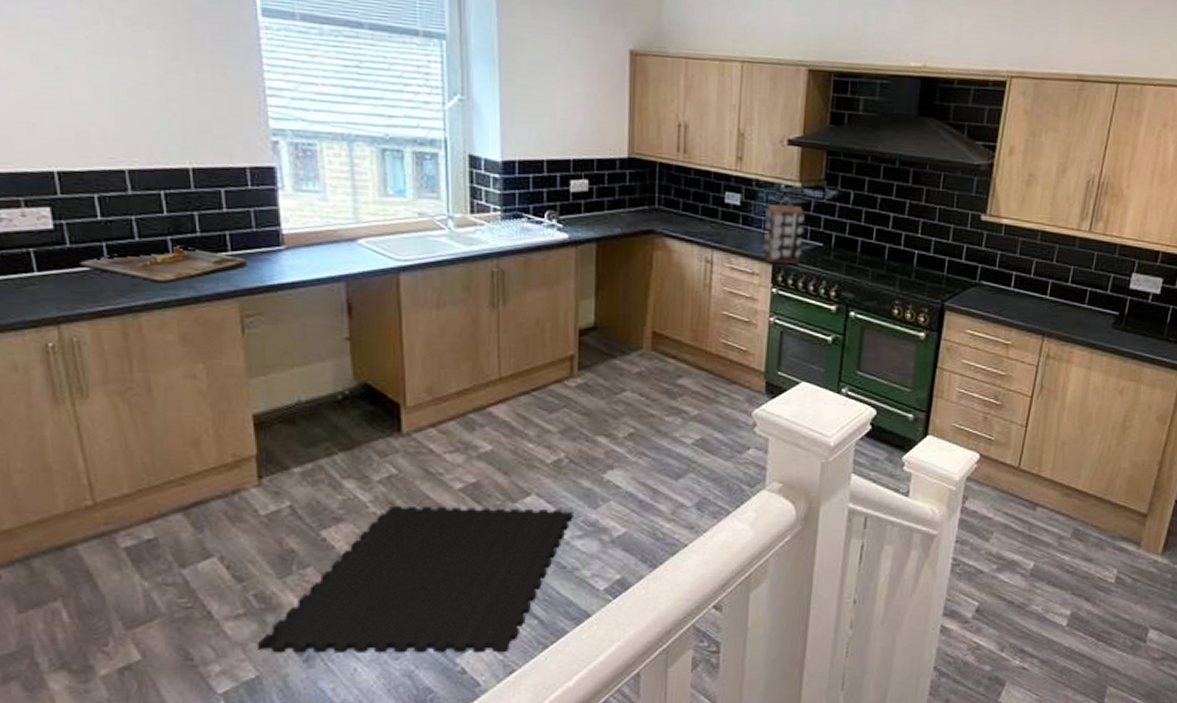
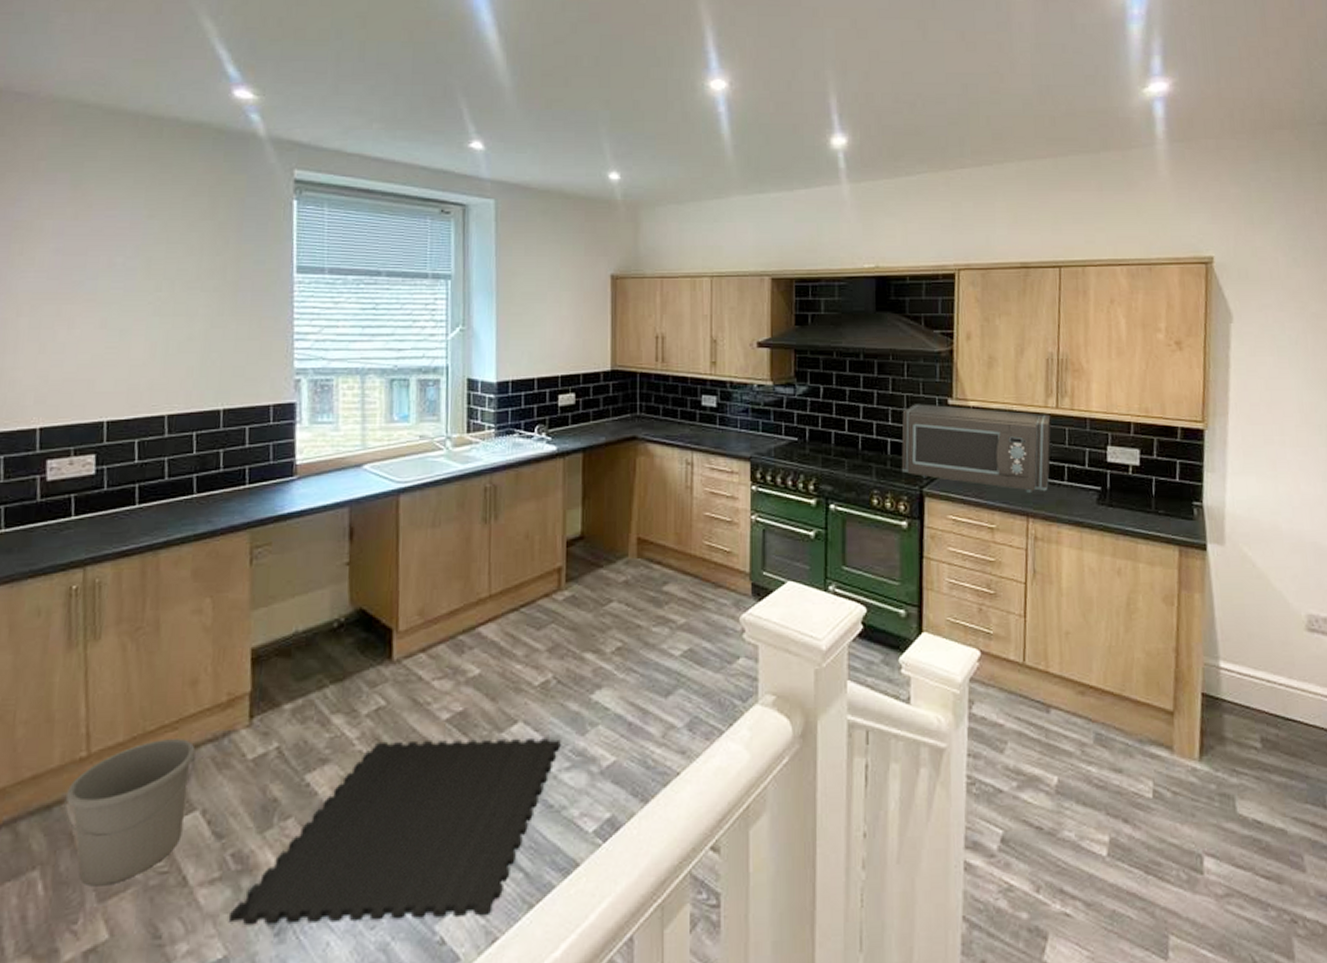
bucket: none [76,494,208,617] -> present [63,739,197,887]
cutting board: present [80,245,248,283] -> none [113,482,262,519]
spice rack: present [762,198,805,265] -> none [740,397,778,461]
microwave: none [925,217,1082,313] -> present [901,404,1051,493]

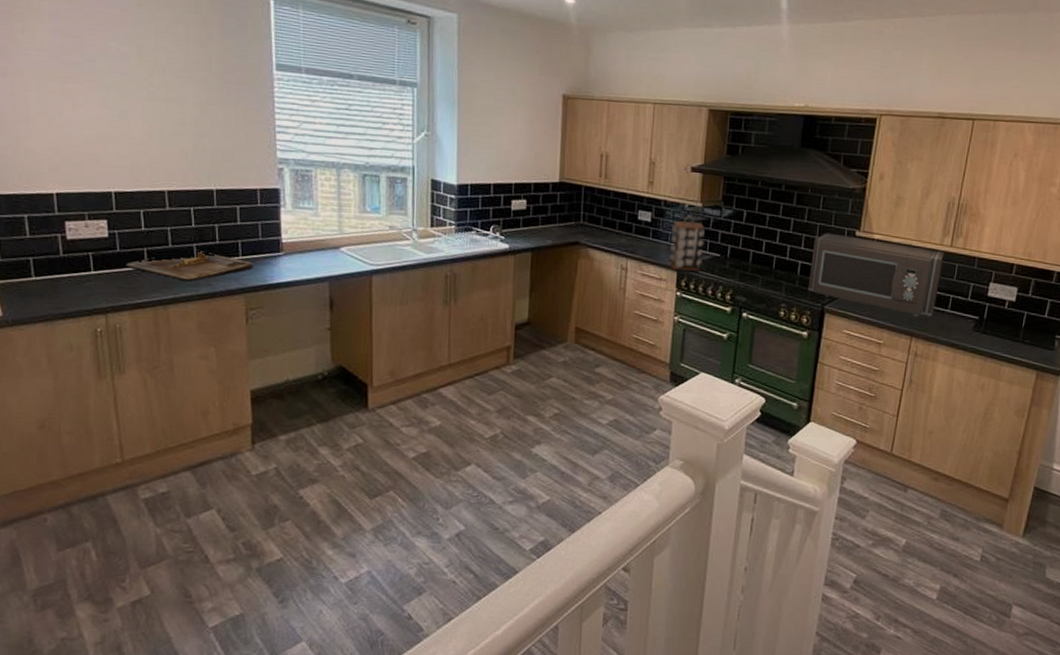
bucket: present [63,739,197,887] -> none [107,454,210,557]
cutting board: none [113,482,262,519] -> present [126,251,254,281]
floor mat: present [228,738,561,924] -> none [242,470,506,601]
spice rack: none [740,397,778,461] -> present [668,216,705,272]

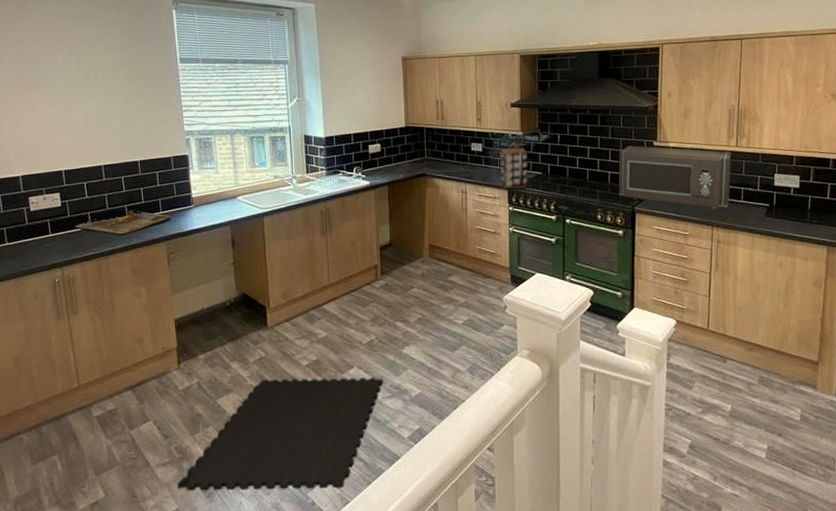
floor mat: none [242,470,506,601] -> present [177,377,383,490]

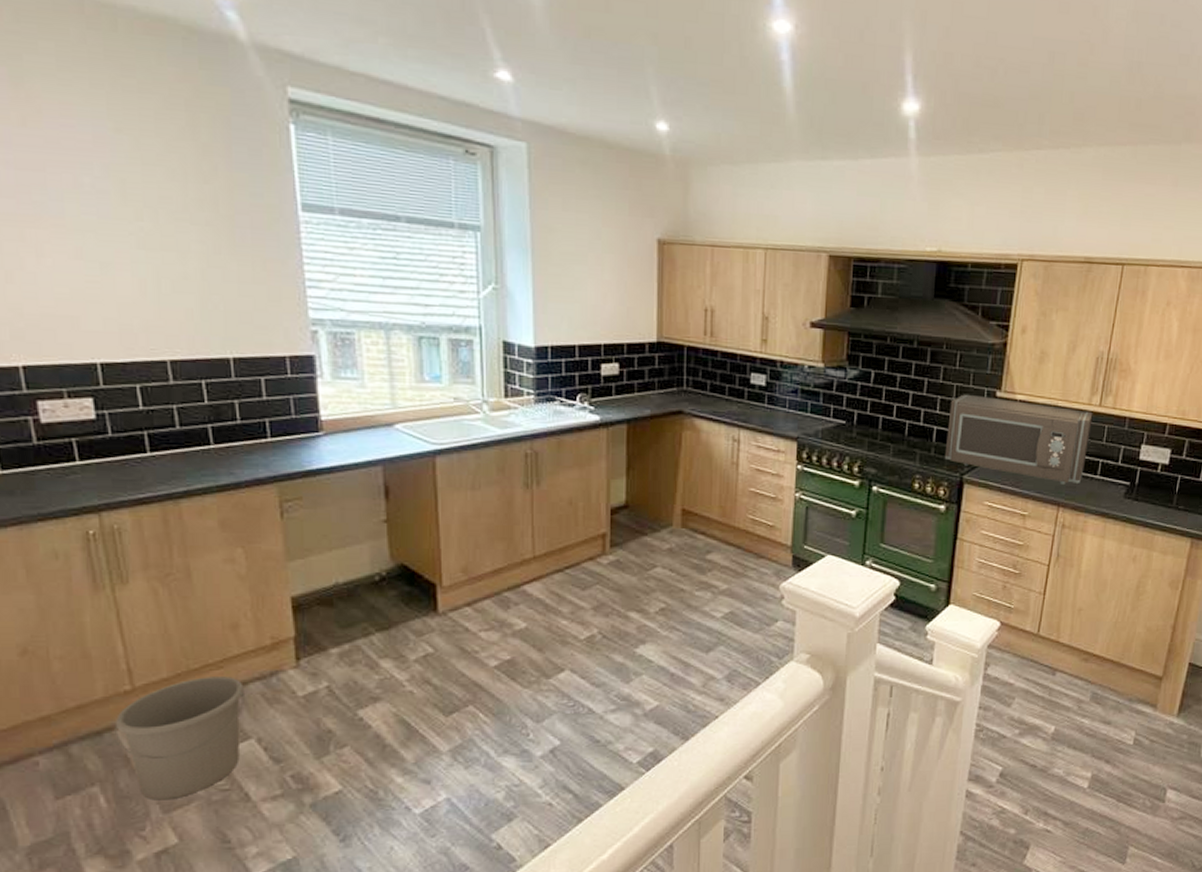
bucket: none [68,377,147,466] -> present [114,677,246,800]
cutting board: present [75,210,172,235] -> none [121,433,287,470]
floor mat: present [177,377,383,490] -> none [294,684,606,832]
spice rack: present [499,143,528,190] -> none [787,378,827,442]

